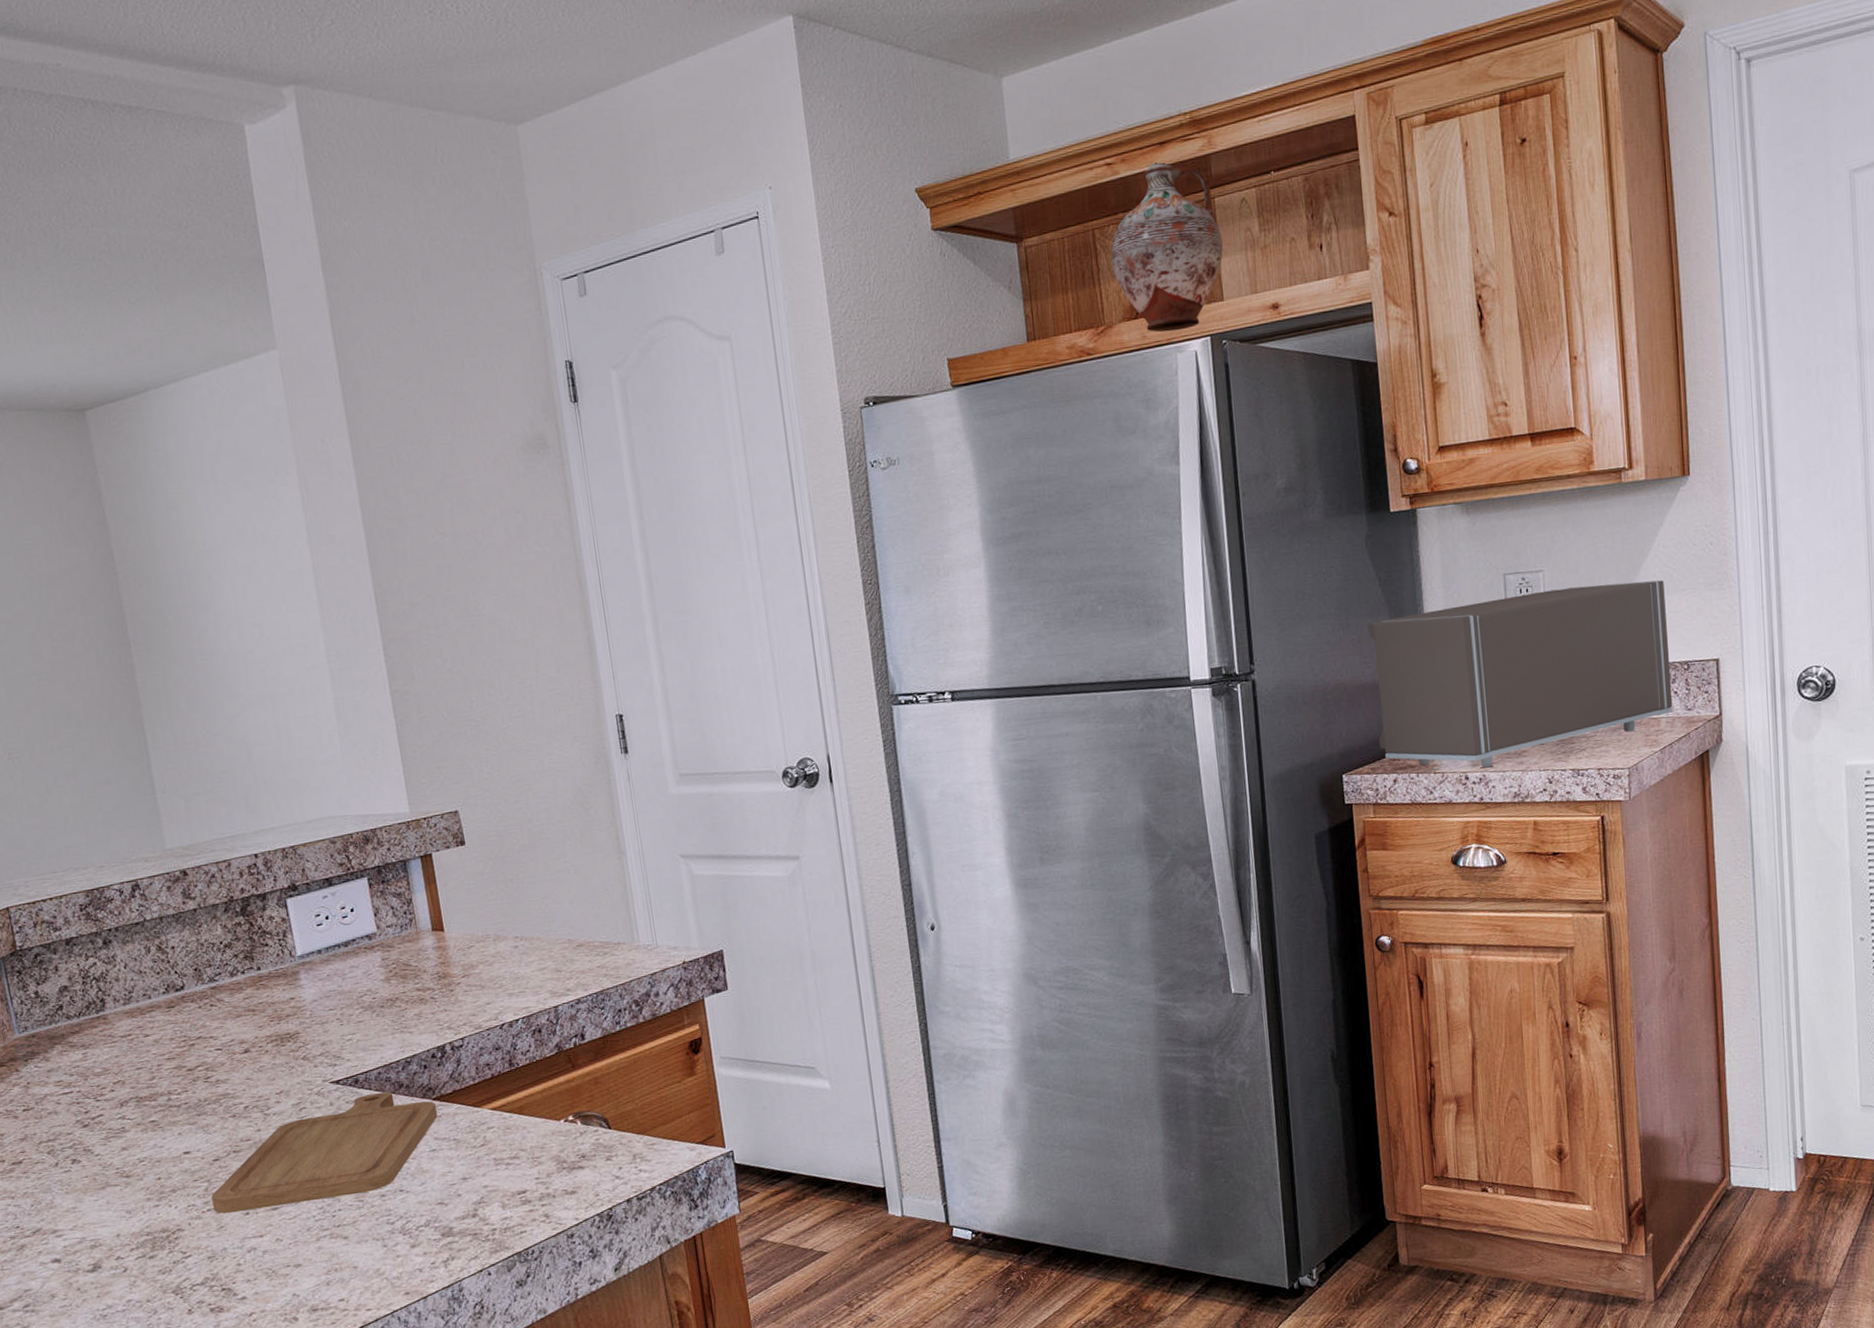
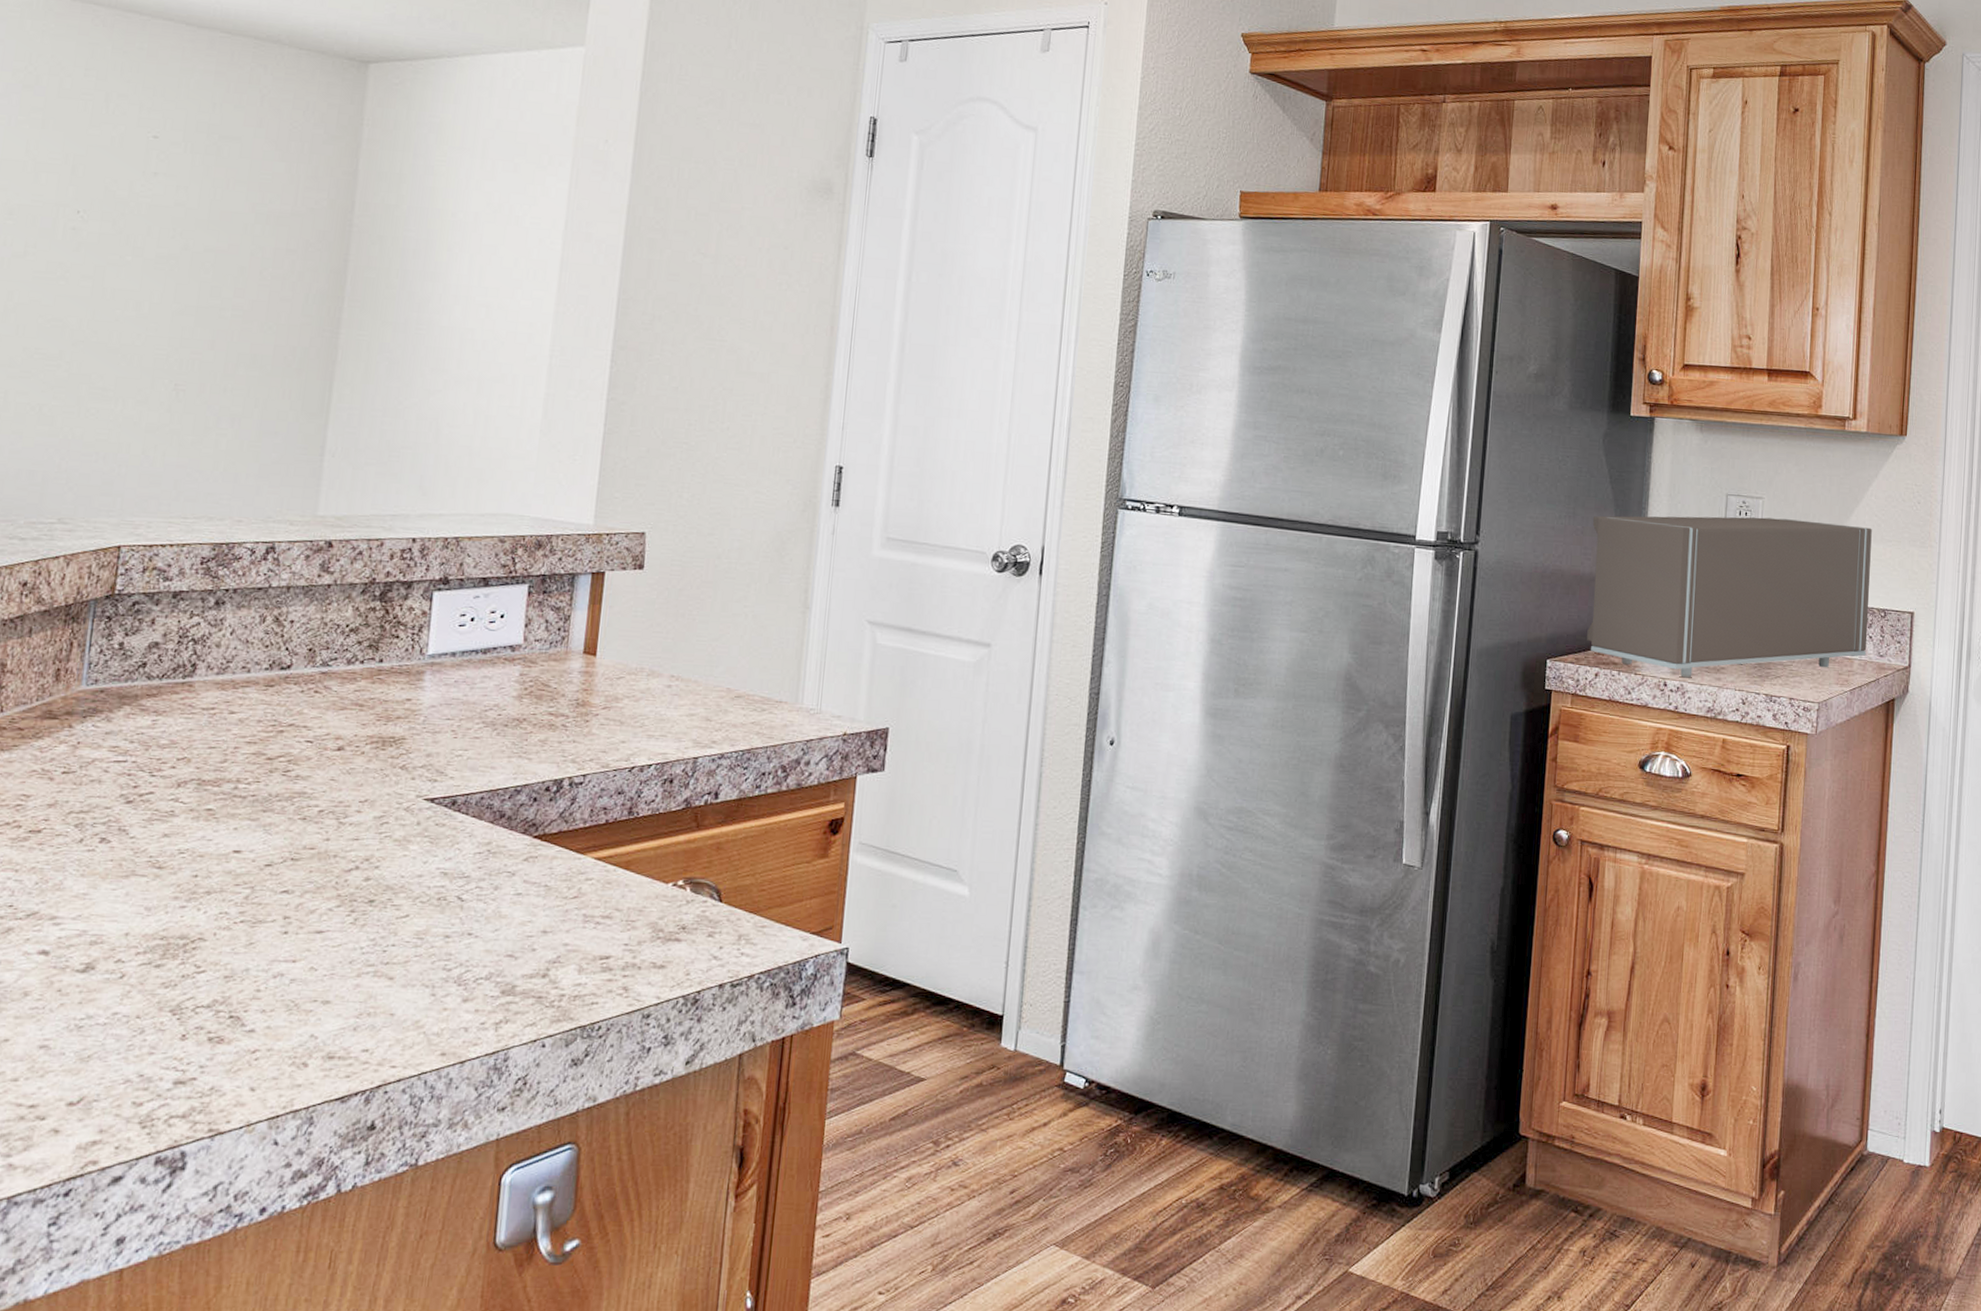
chopping board: present [211,1092,437,1214] -> none [248,819,535,931]
ceramic jug: present [1111,162,1223,333] -> none [1411,58,1516,211]

